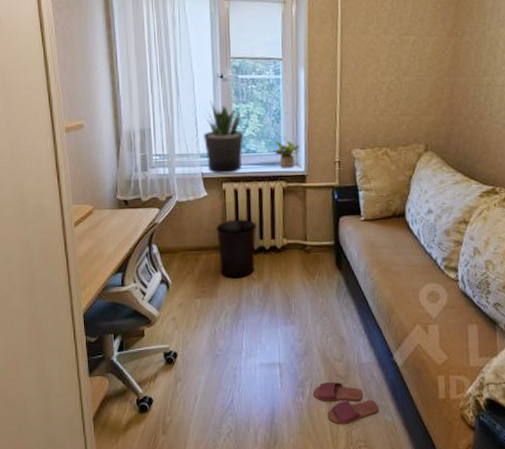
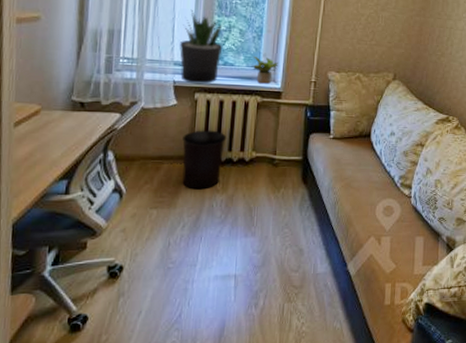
slippers: present [313,382,380,424] -> none [267,292,330,333]

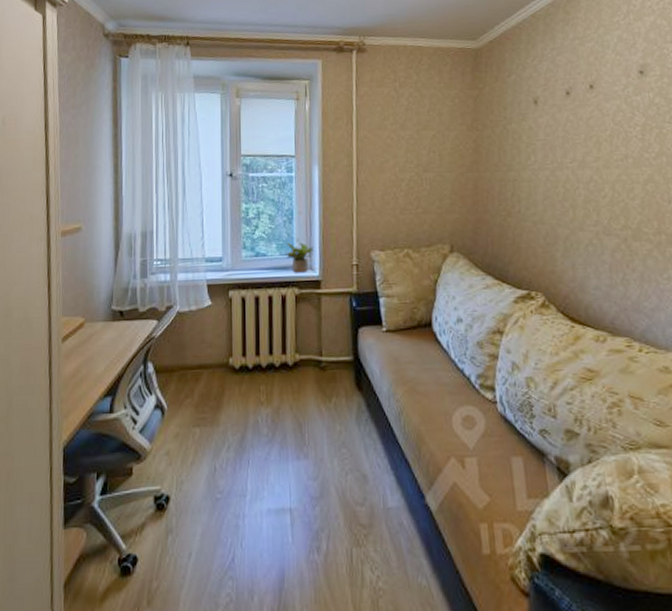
planter: present [179,9,223,85] -> none [210,200,253,281]
waste bin: present [182,130,227,190] -> none [220,331,266,403]

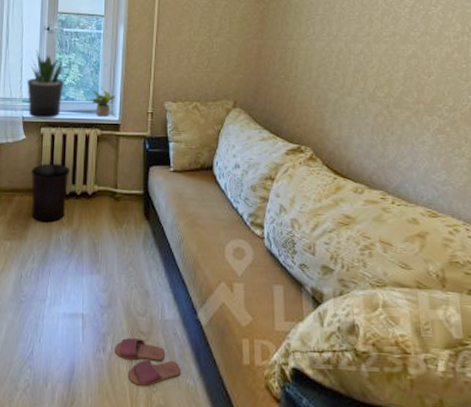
planter: none [210,200,253,281] -> present [27,50,64,119]
waste bin: none [220,331,266,403] -> present [31,163,71,223]
slippers: none [331,533,411,590] -> present [115,338,181,386]

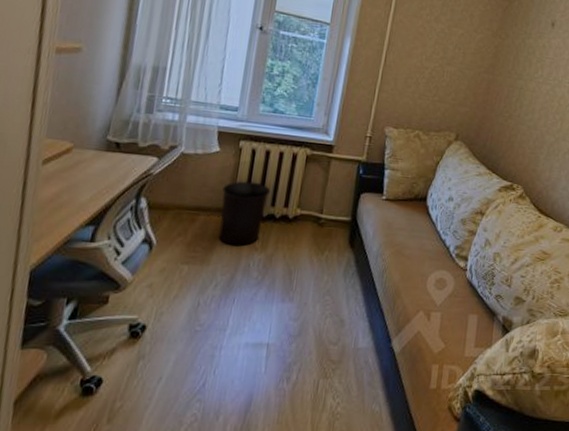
planter: present [27,50,64,119] -> none [226,50,277,132]
potted plant: present [90,89,115,118] -> none [302,104,332,137]
slippers: present [115,338,181,386] -> none [300,367,368,413]

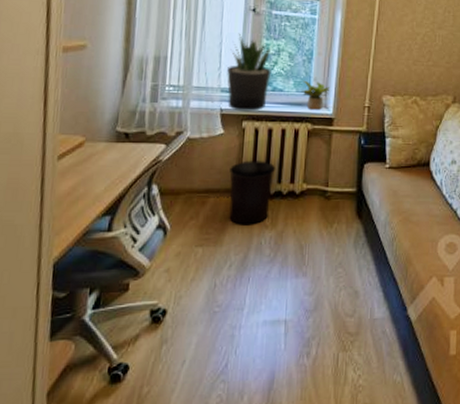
planter: none [226,50,277,132] -> present [227,33,272,112]
potted plant: none [302,104,332,137] -> present [301,80,330,111]

